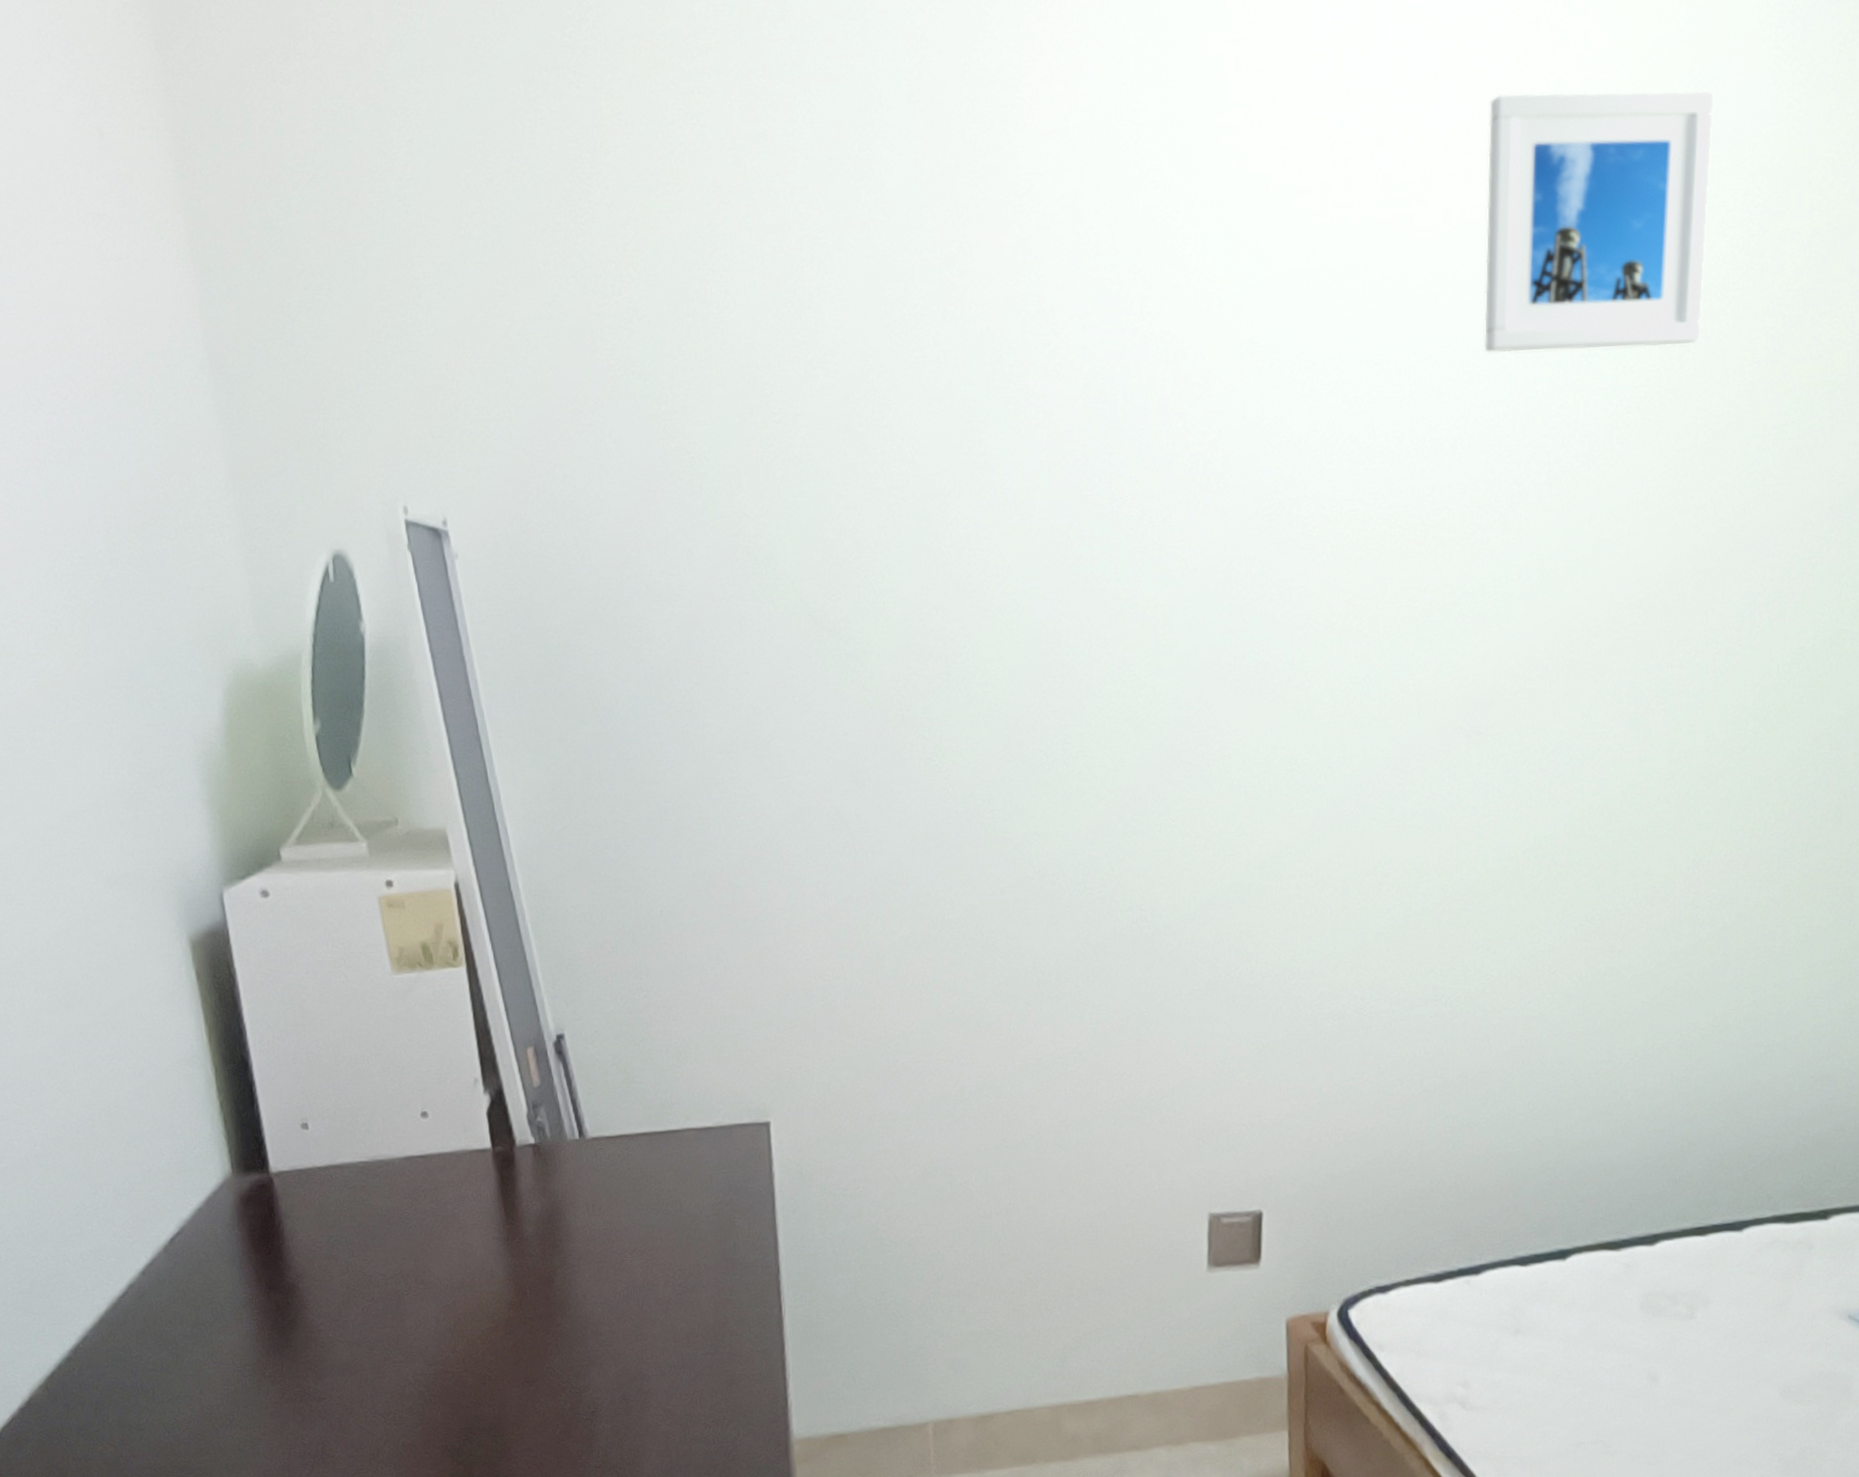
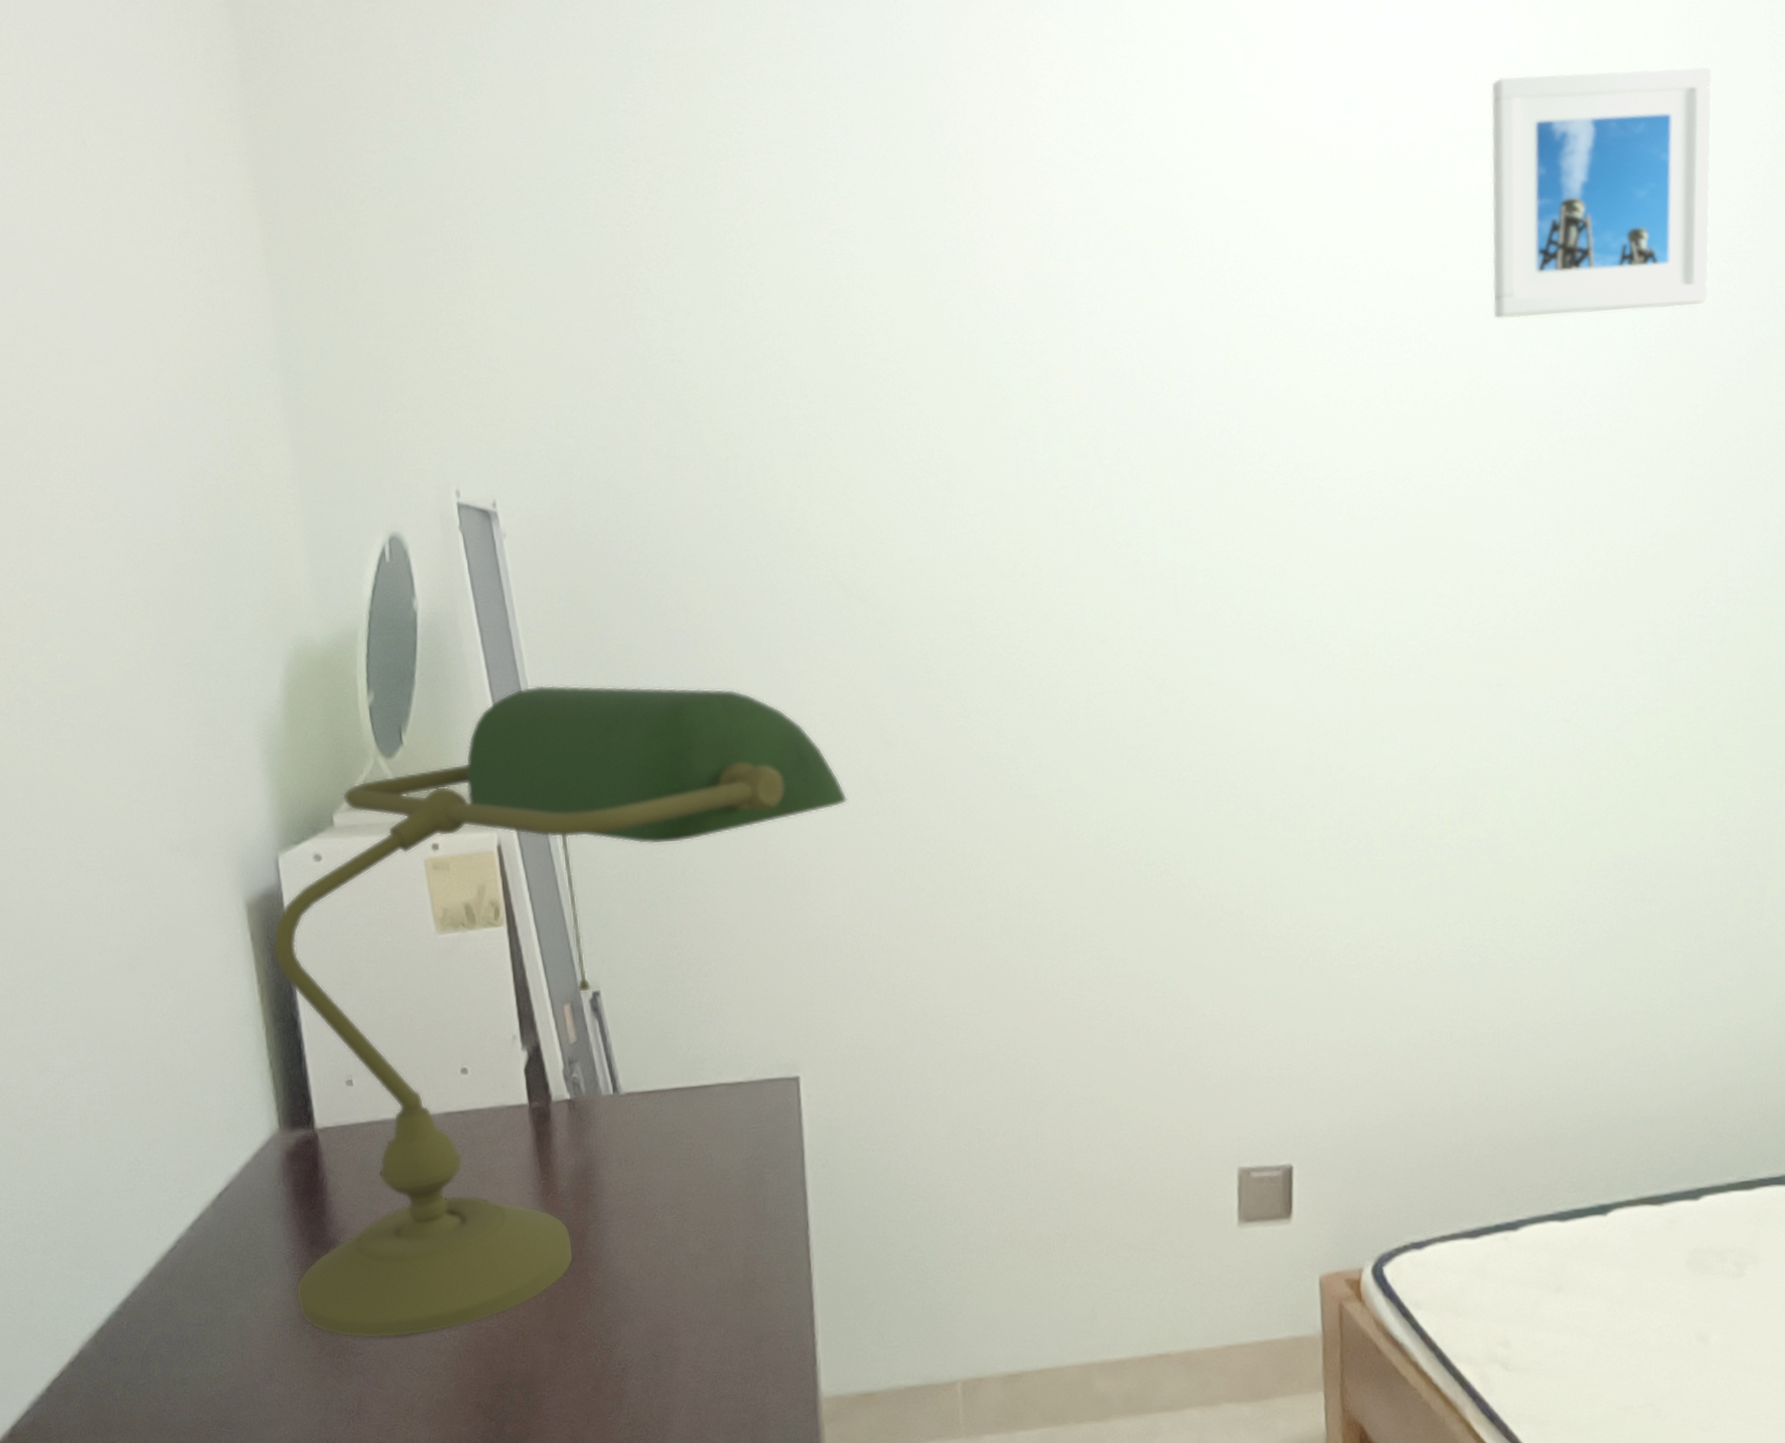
desk lamp: none [219,716,819,1384] -> present [272,684,848,1339]

